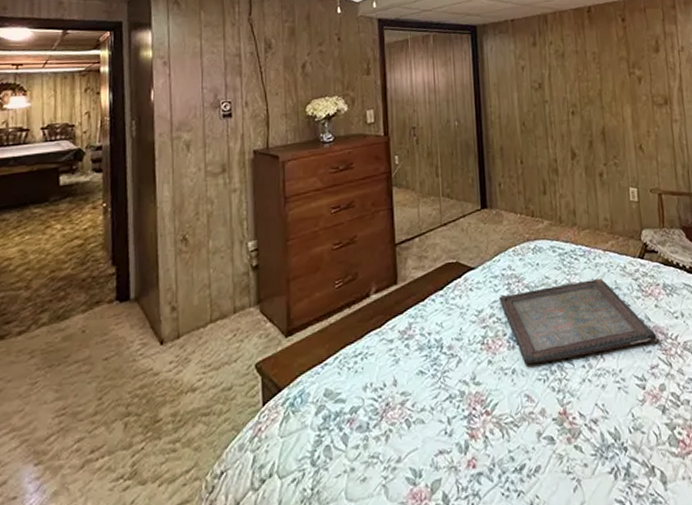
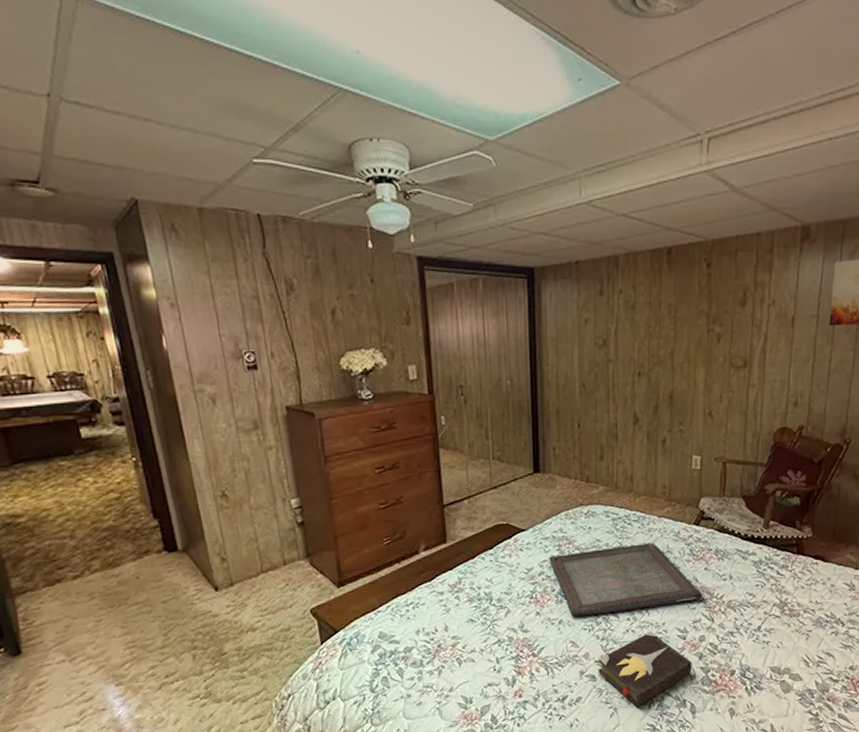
hardback book: none [556,379,657,479] -> present [598,631,692,708]

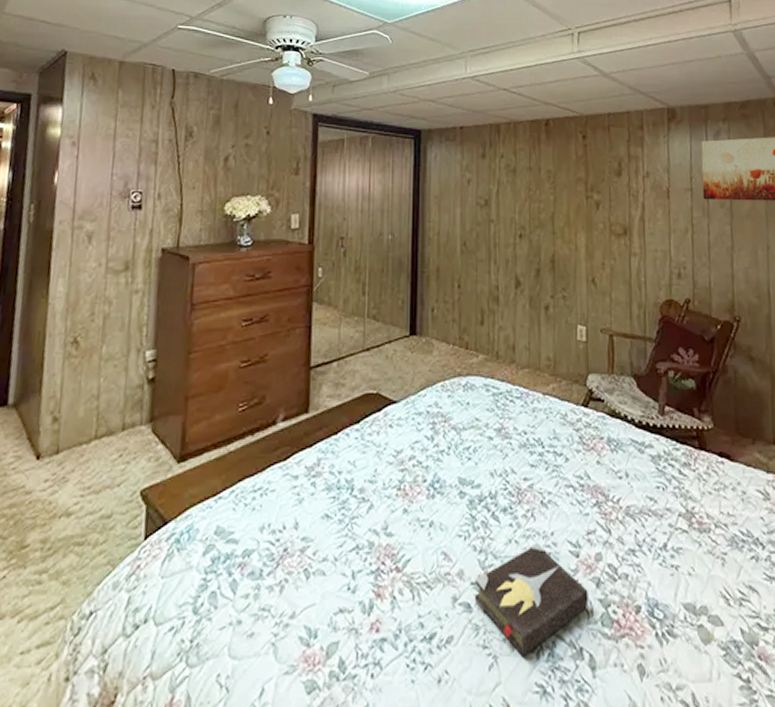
serving tray: present [549,542,703,616] -> none [422,425,596,516]

